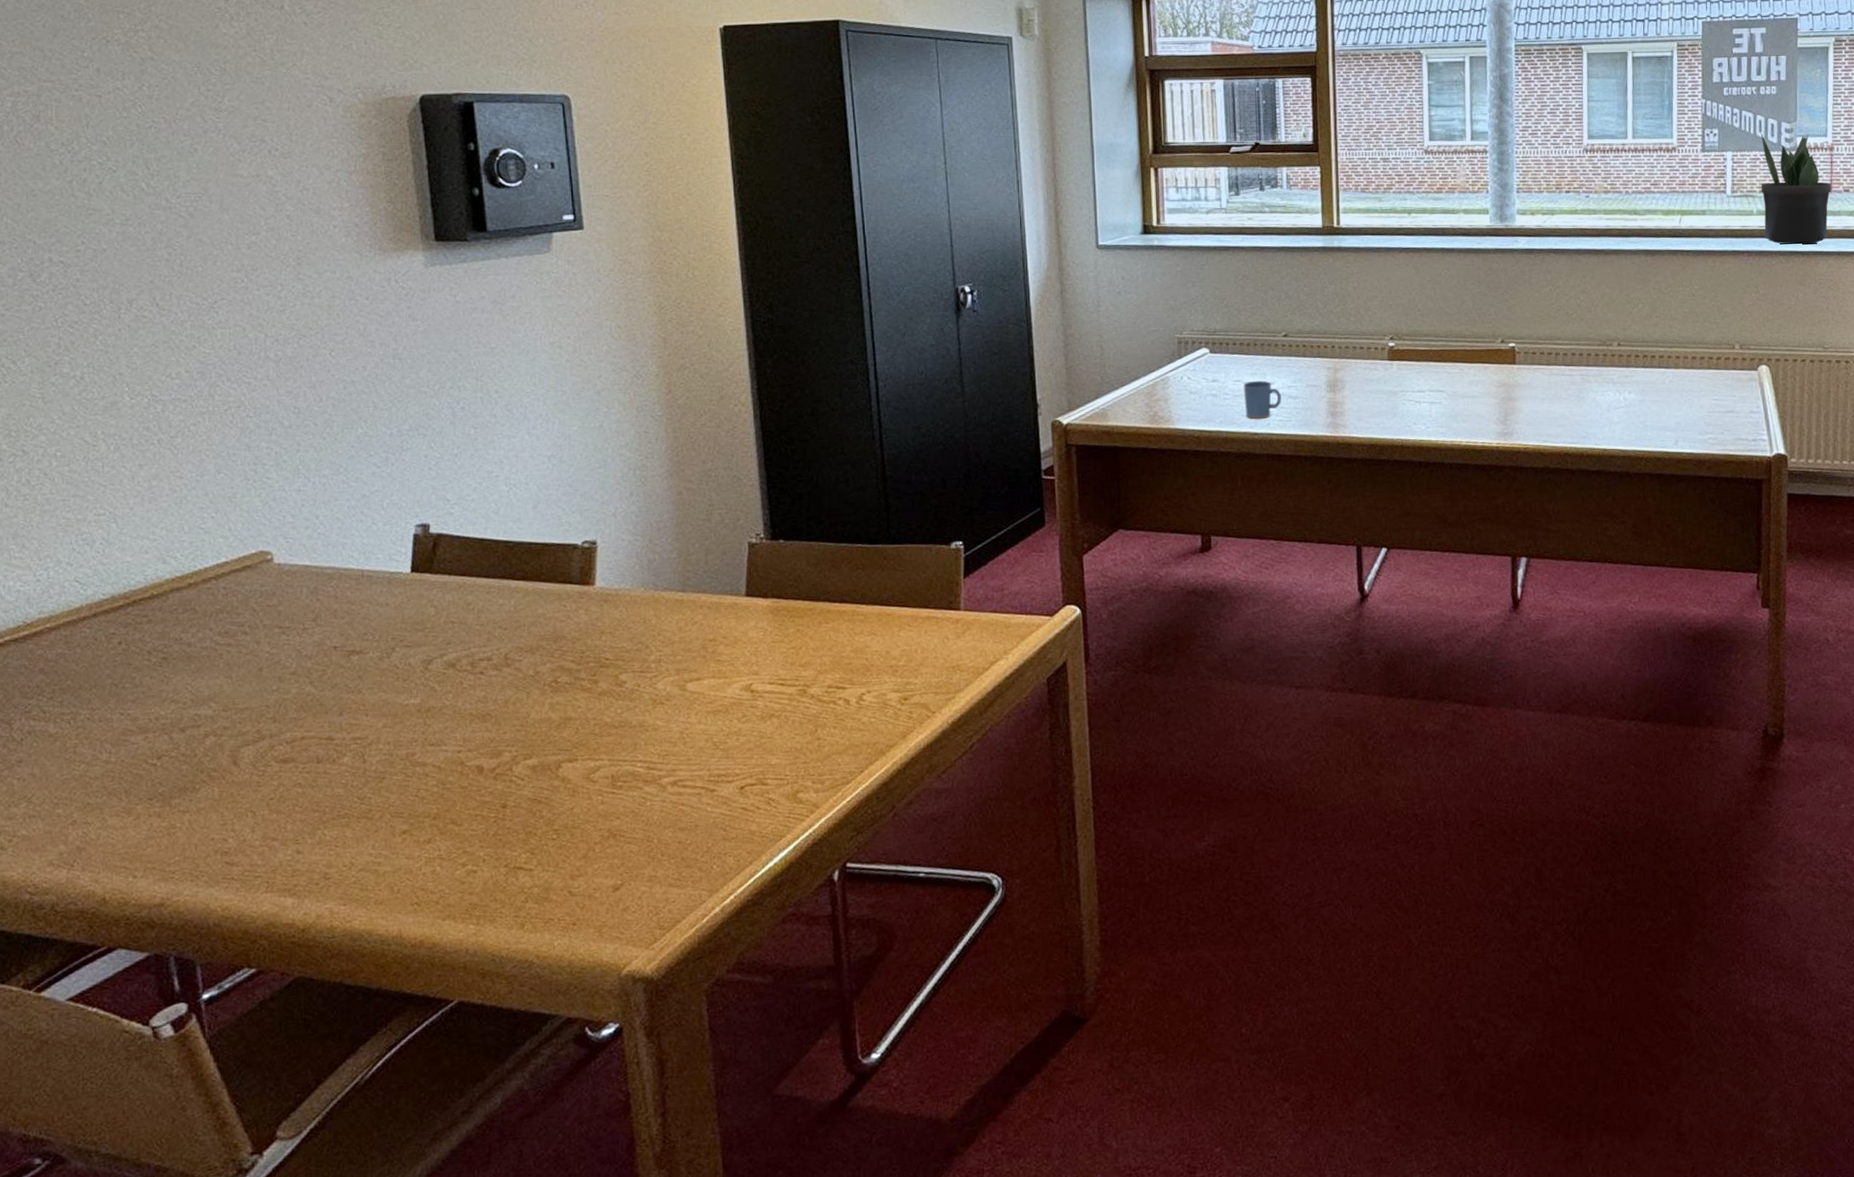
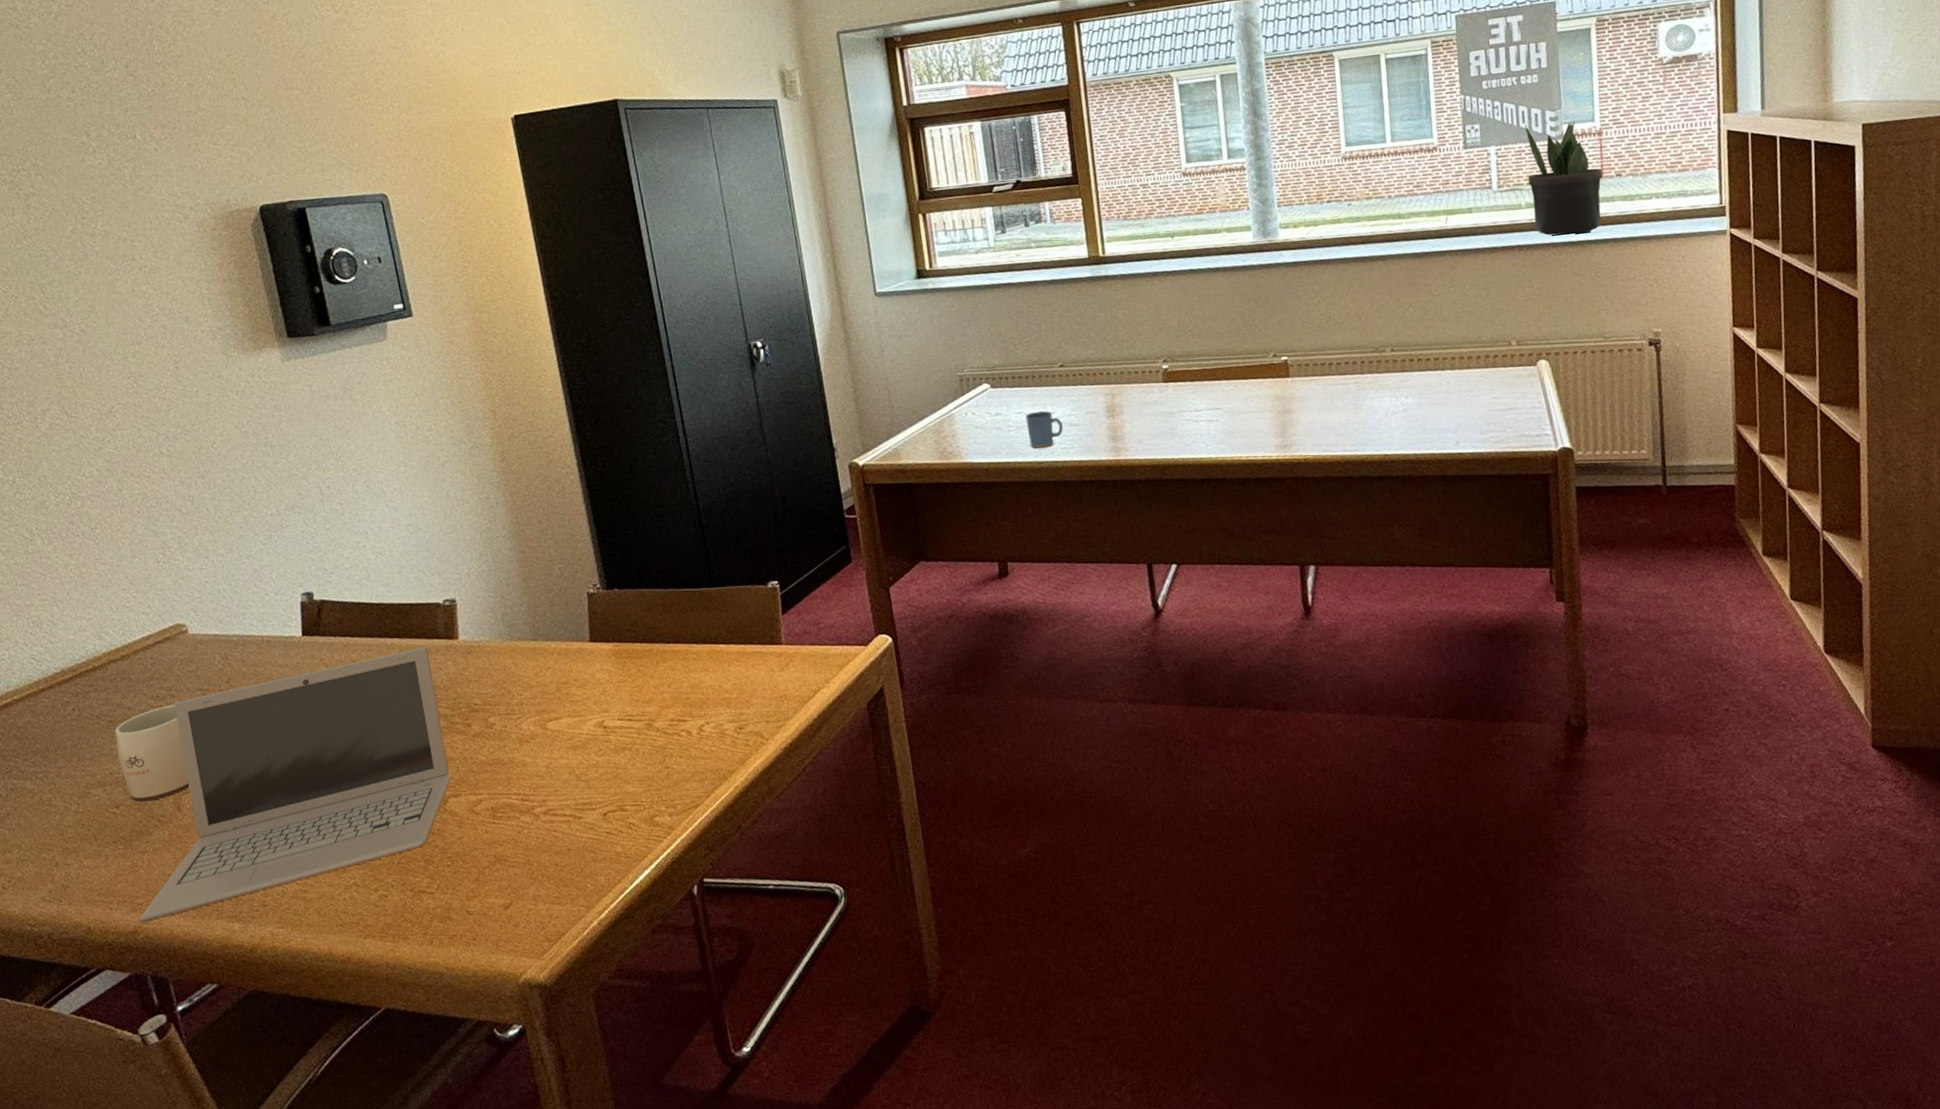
mug: none [167,642,252,753] -> present [115,704,190,802]
laptop: none [168,592,569,894] -> present [139,646,452,923]

